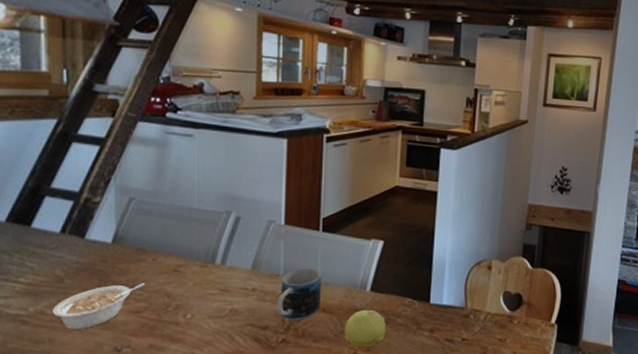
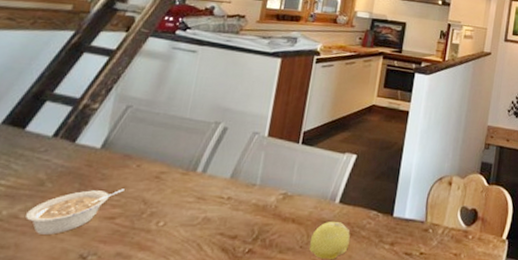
mug: present [277,268,321,320] -> none [248,179,295,230]

